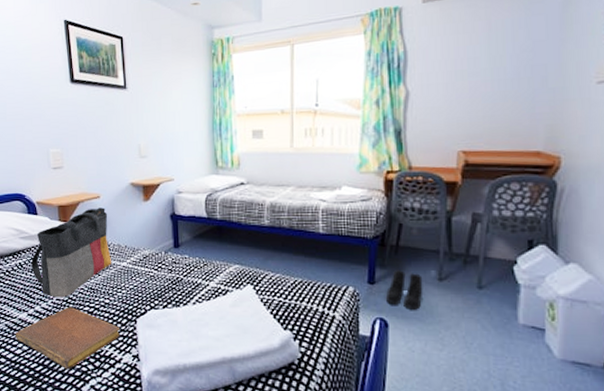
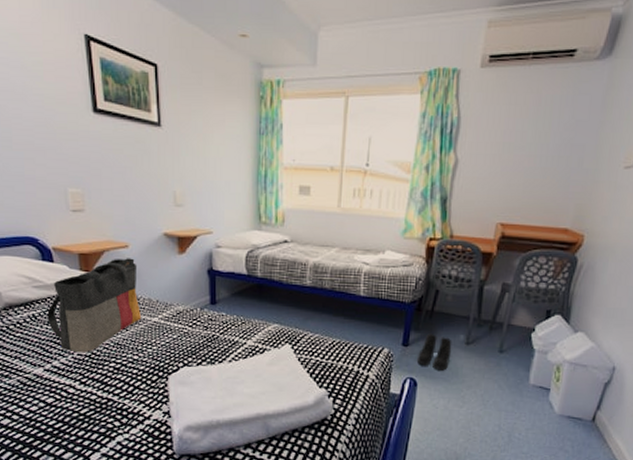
notebook: present [15,307,121,370] -> none [29,362,151,427]

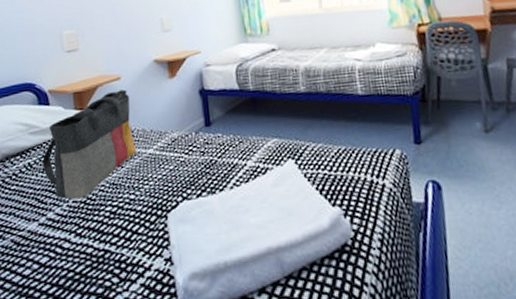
boots: present [416,334,452,371] -> none [434,125,472,168]

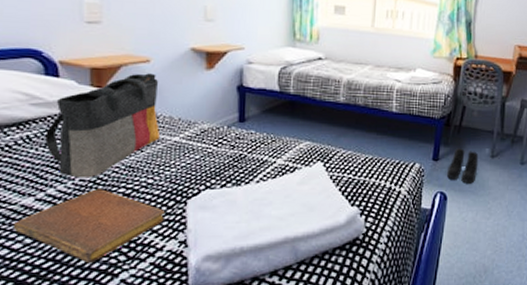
notebook: none [22,209,150,288] -> present [13,189,166,264]
boots: none [434,125,472,168] -> present [446,148,479,184]

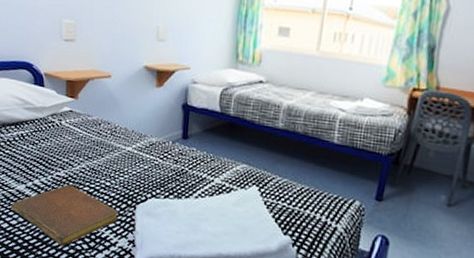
tote bag: present [45,73,160,178] -> none [33,87,118,175]
boots: present [446,148,479,184] -> none [390,190,432,232]

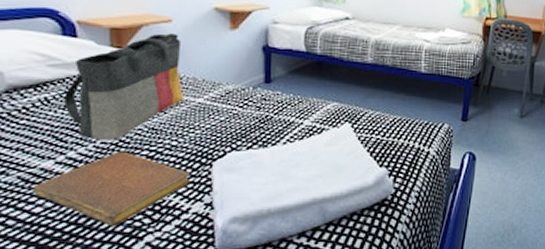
tote bag: none [33,87,118,175] -> present [64,33,183,141]

